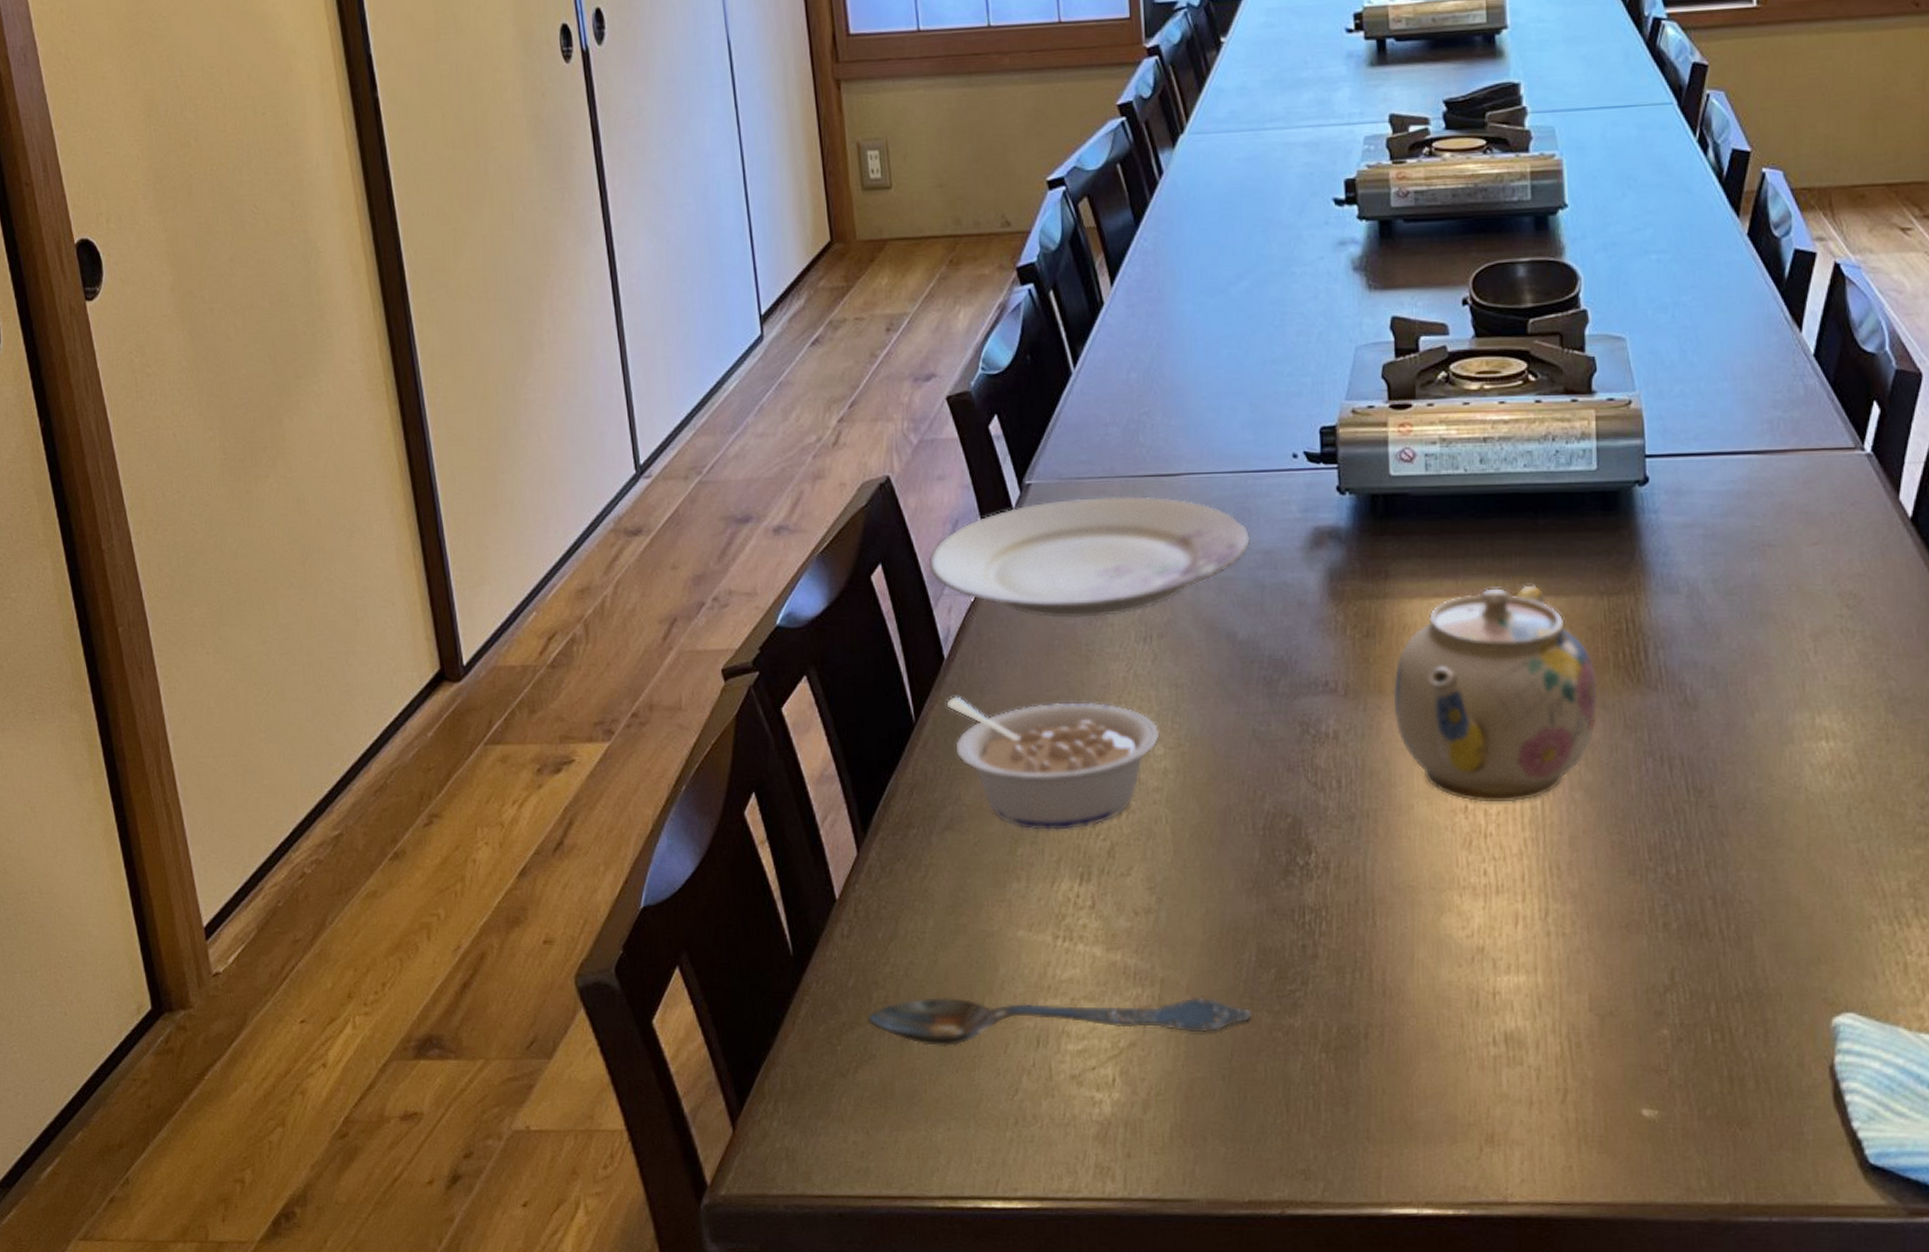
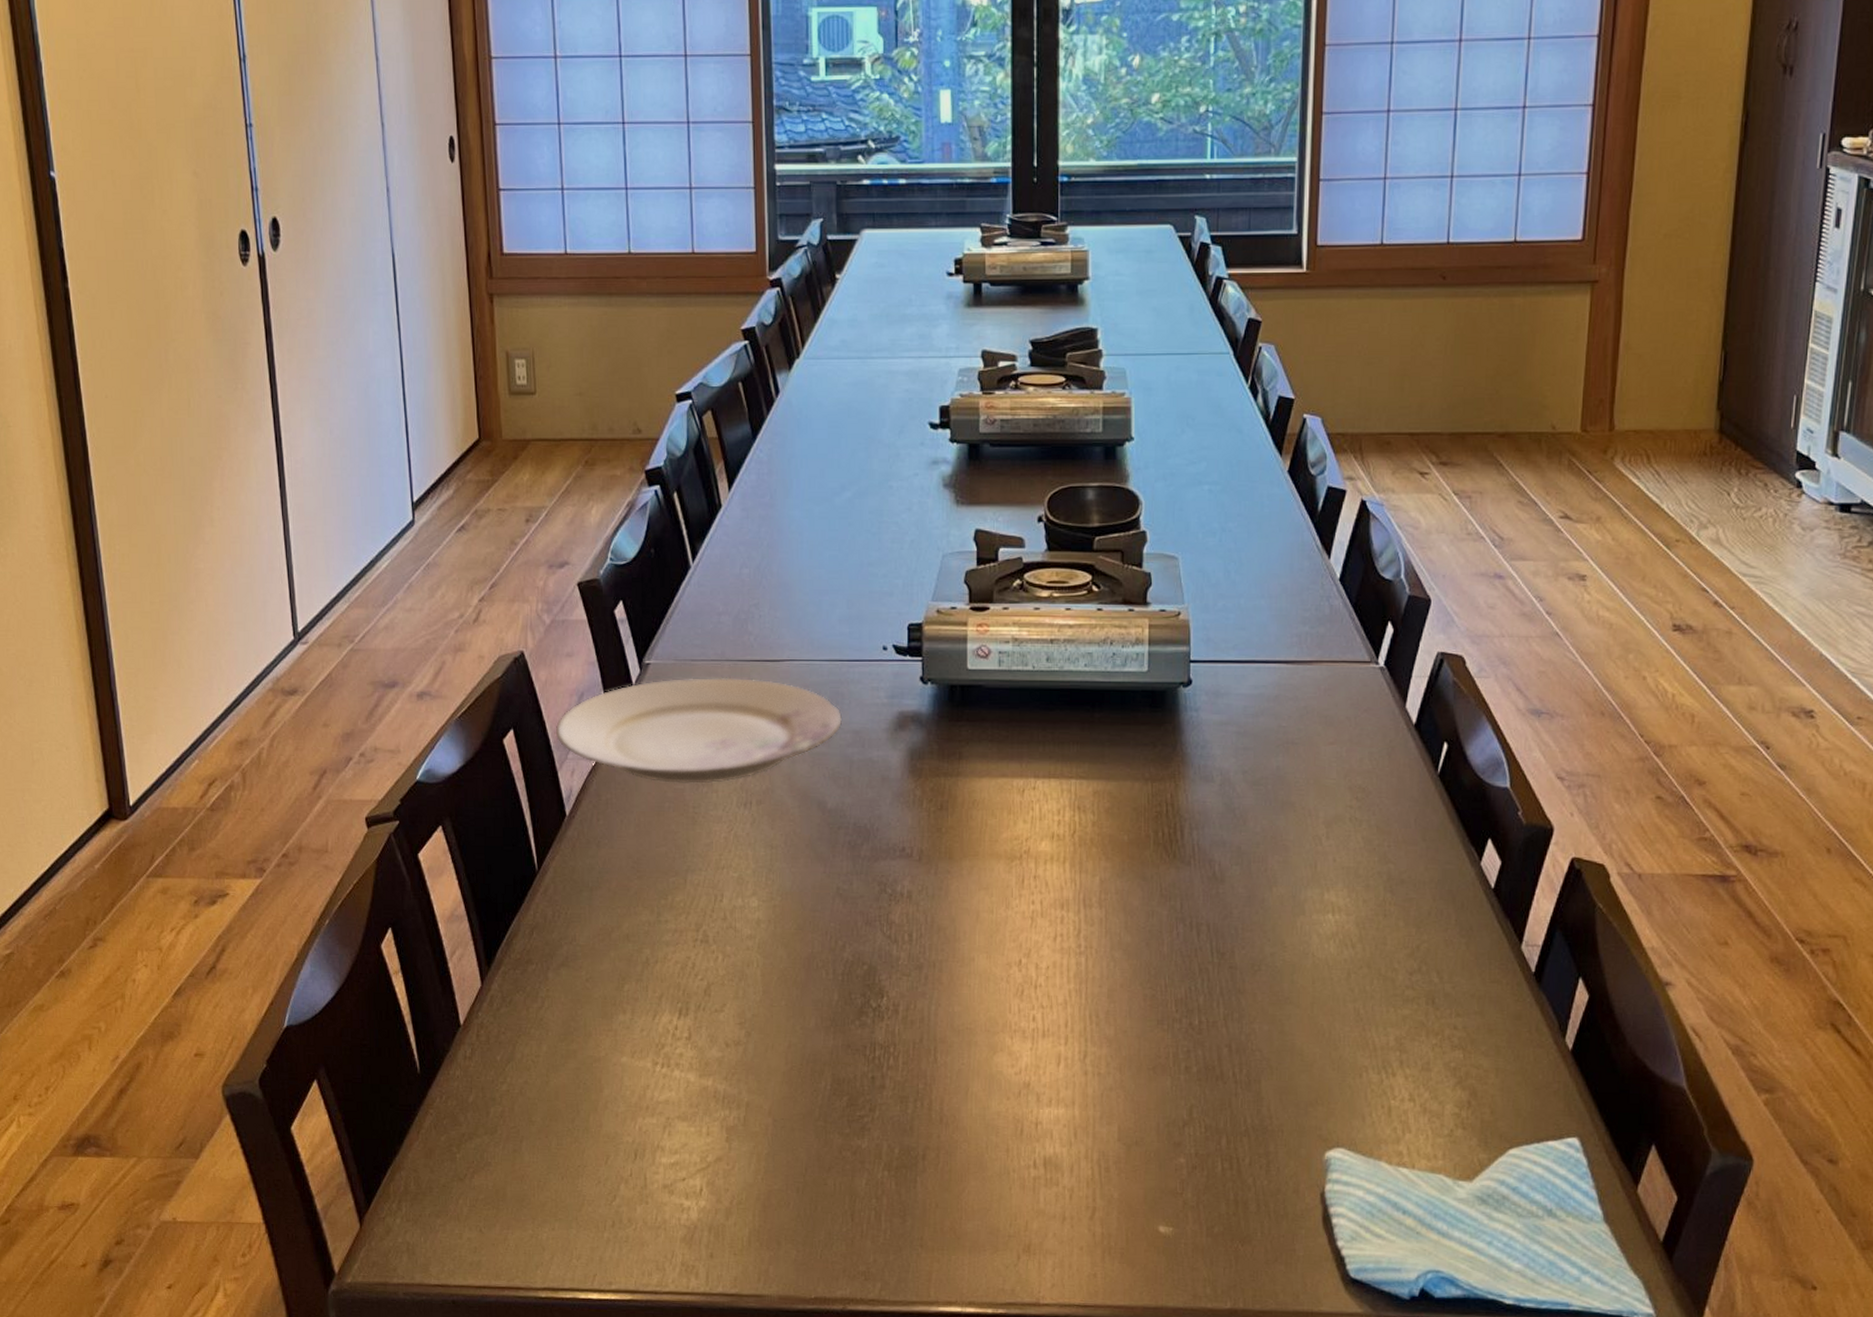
spoon: present [867,997,1252,1047] -> none [484,1113,825,1157]
legume: present [946,696,1160,830] -> none [566,849,755,970]
teapot: present [1393,585,1599,803] -> none [961,770,1139,958]

